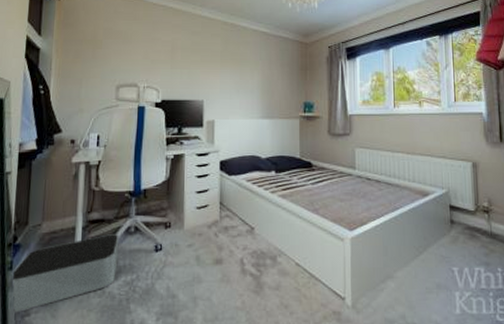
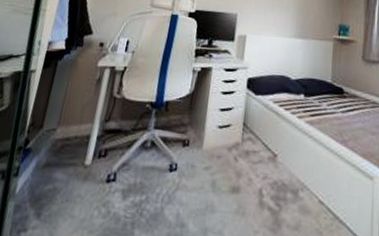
storage bin: present [11,234,119,313] -> none [10,147,134,227]

